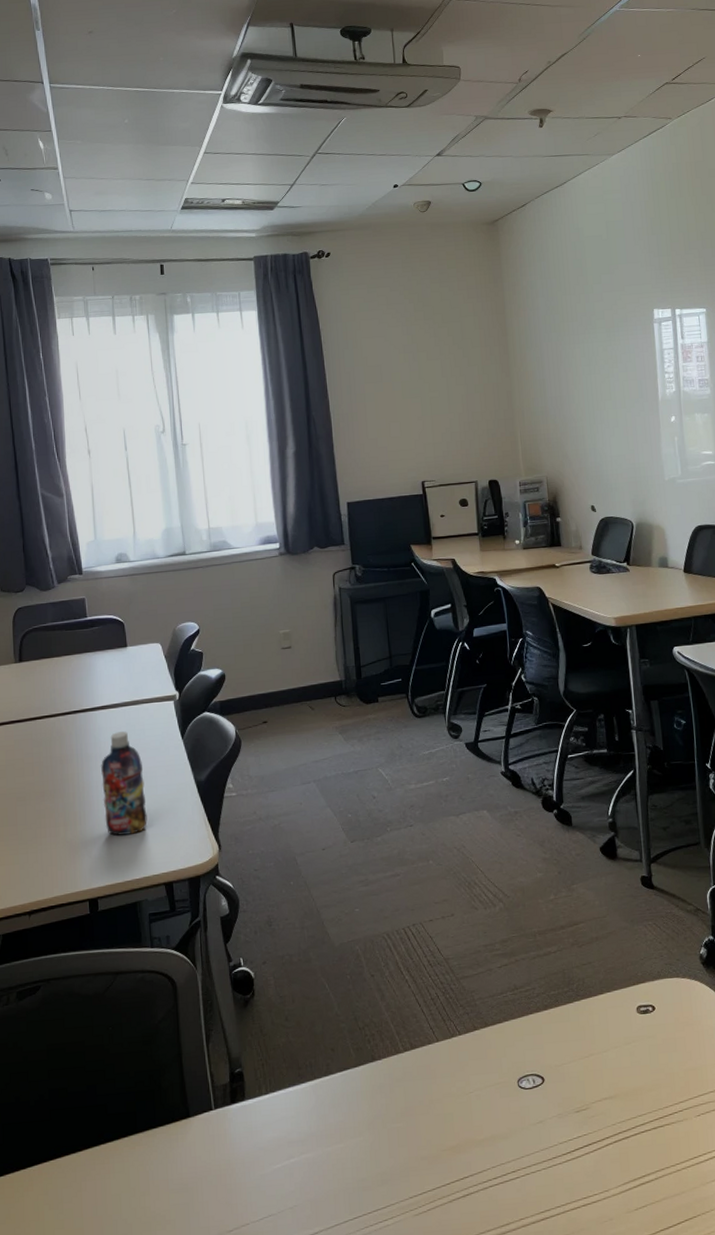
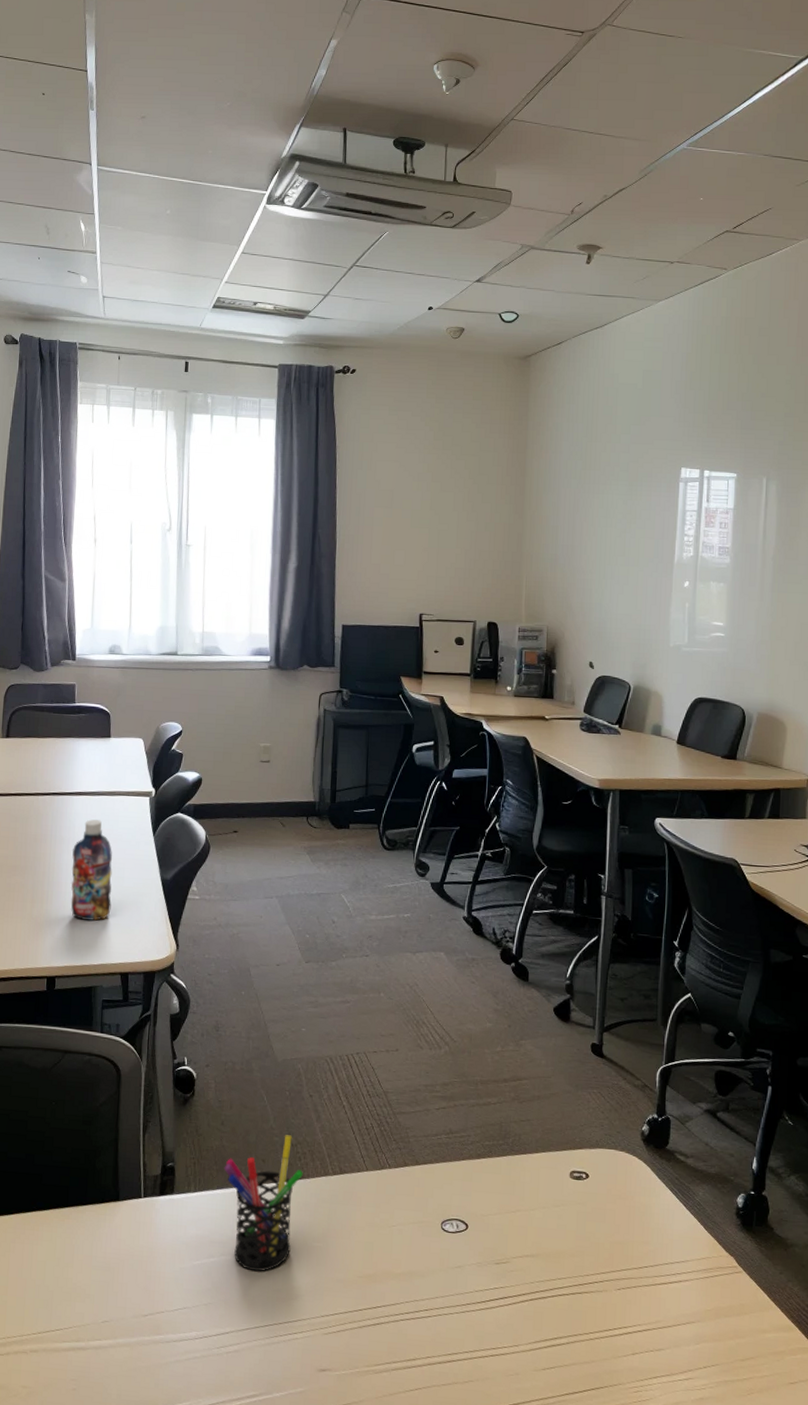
pen holder: none [293,1019,374,1165] -> present [224,1135,303,1272]

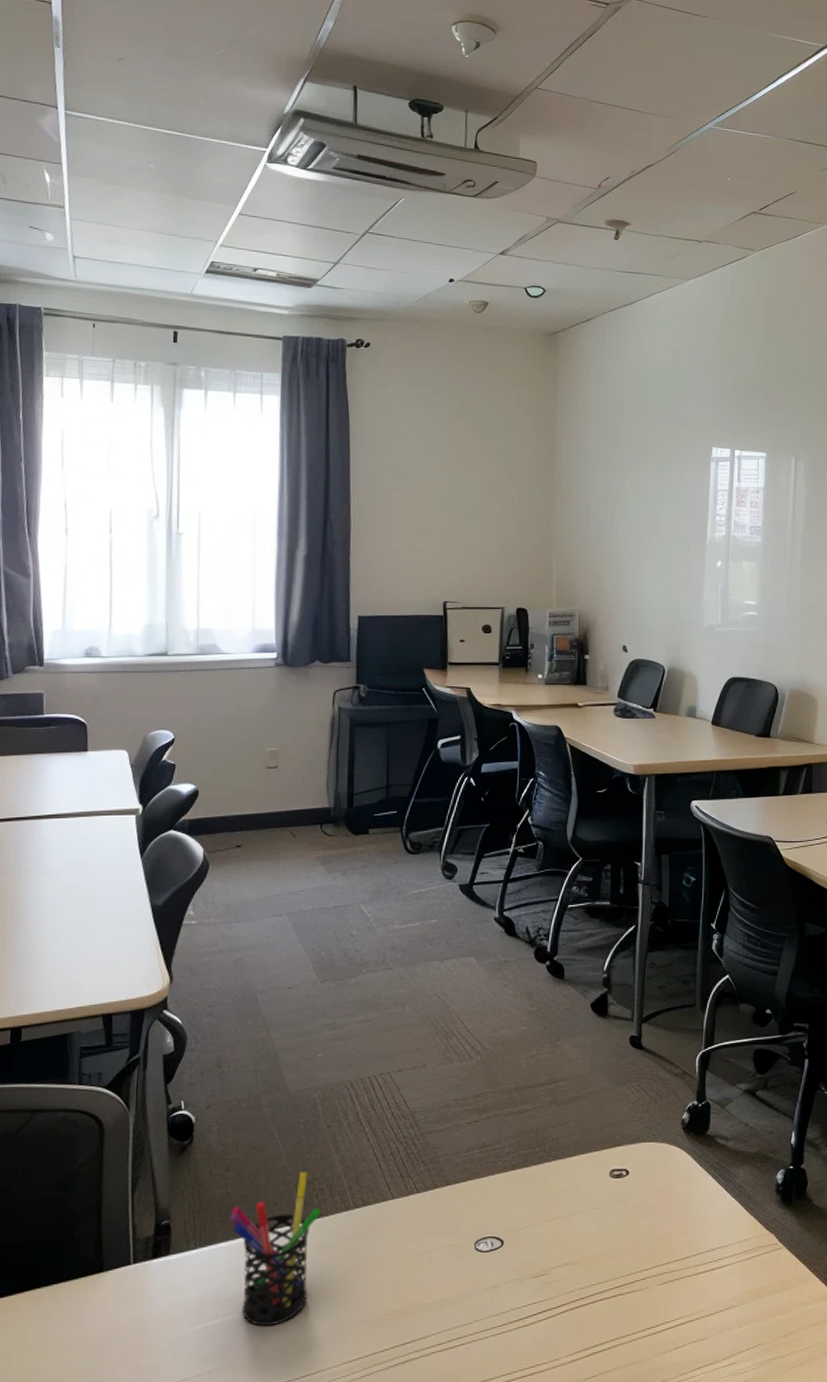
bottle: present [70,819,112,921] -> none [40,845,91,959]

